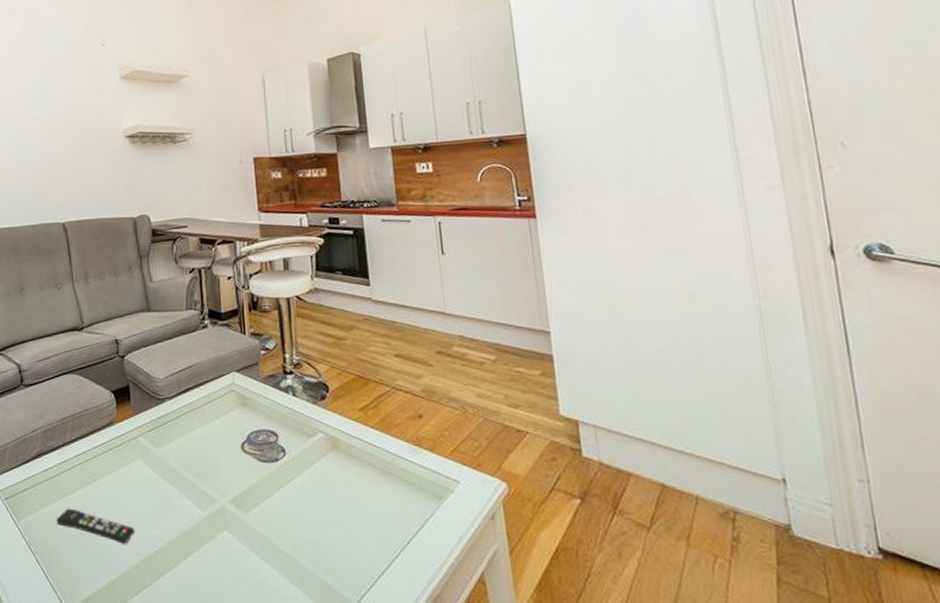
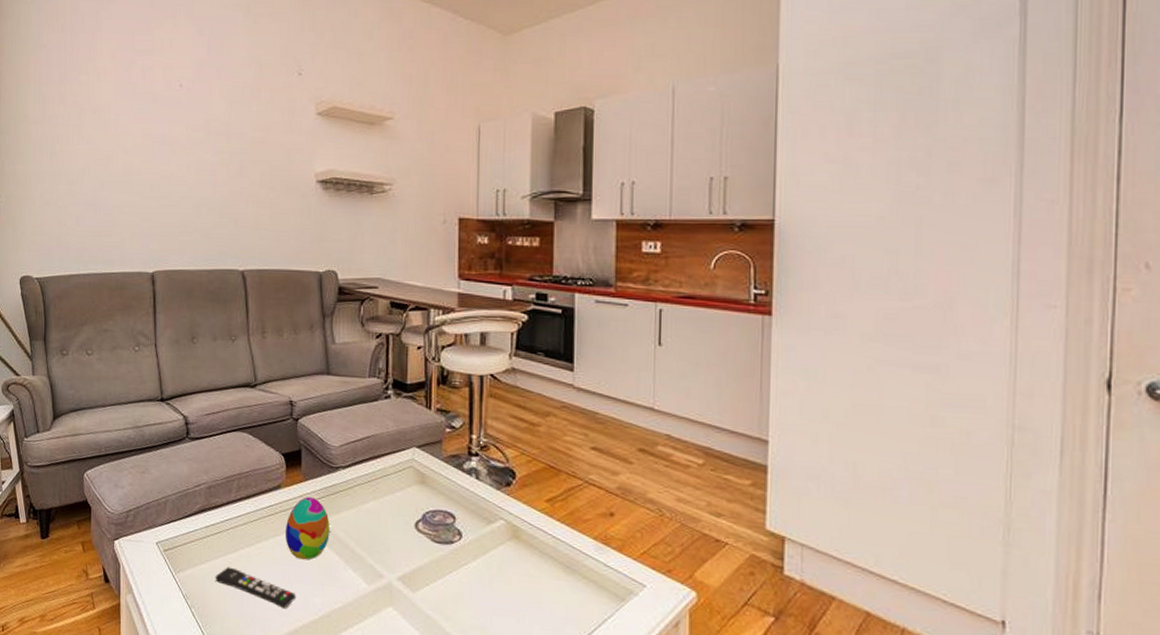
decorative egg: none [119,430,162,493] -> present [285,497,330,560]

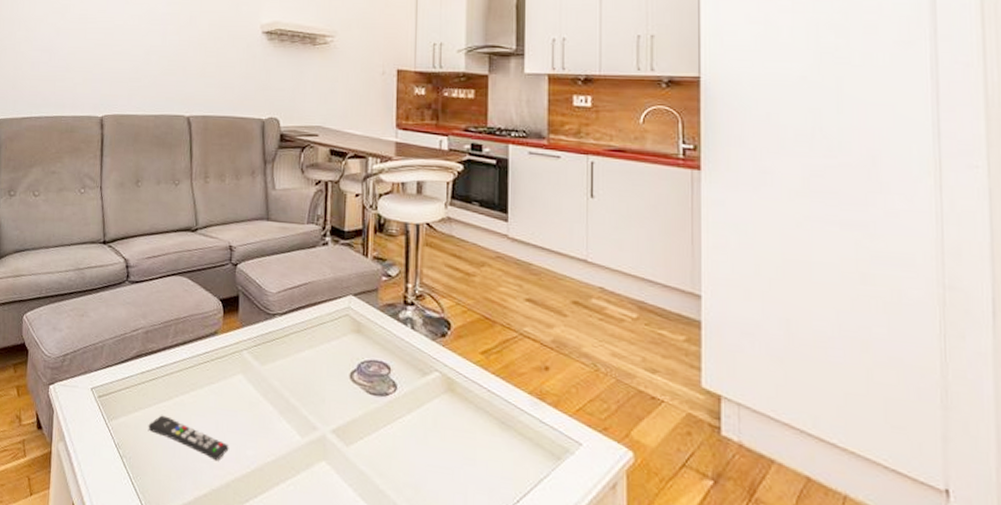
decorative egg: present [285,497,330,560] -> none [219,344,265,410]

